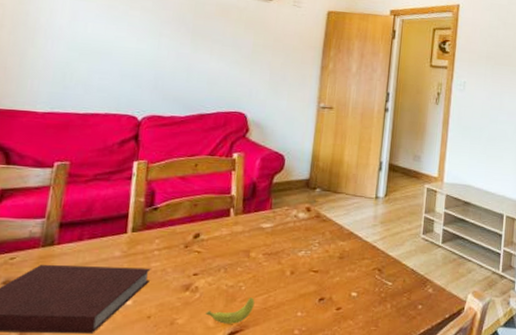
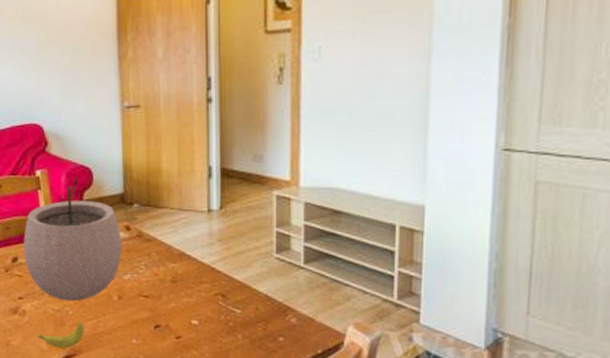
plant pot: none [206,160,302,277] -> present [23,176,122,302]

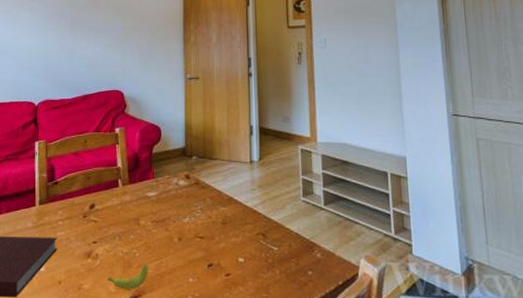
plant pot: present [23,176,122,302] -> none [100,133,183,244]

